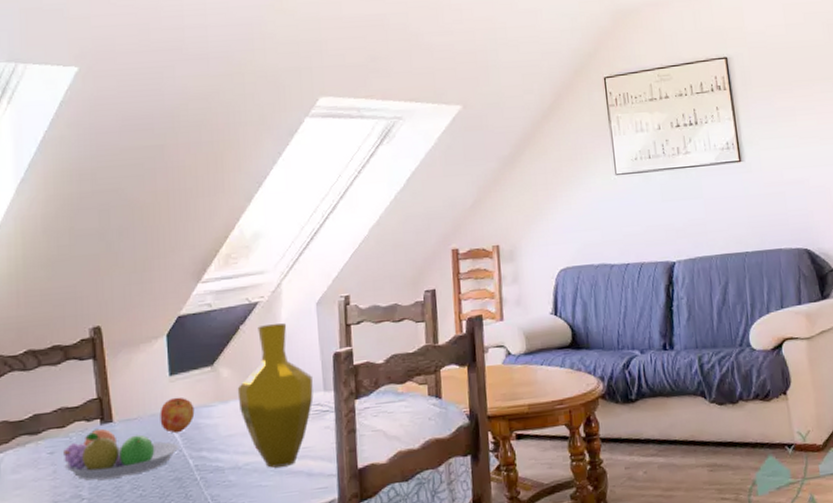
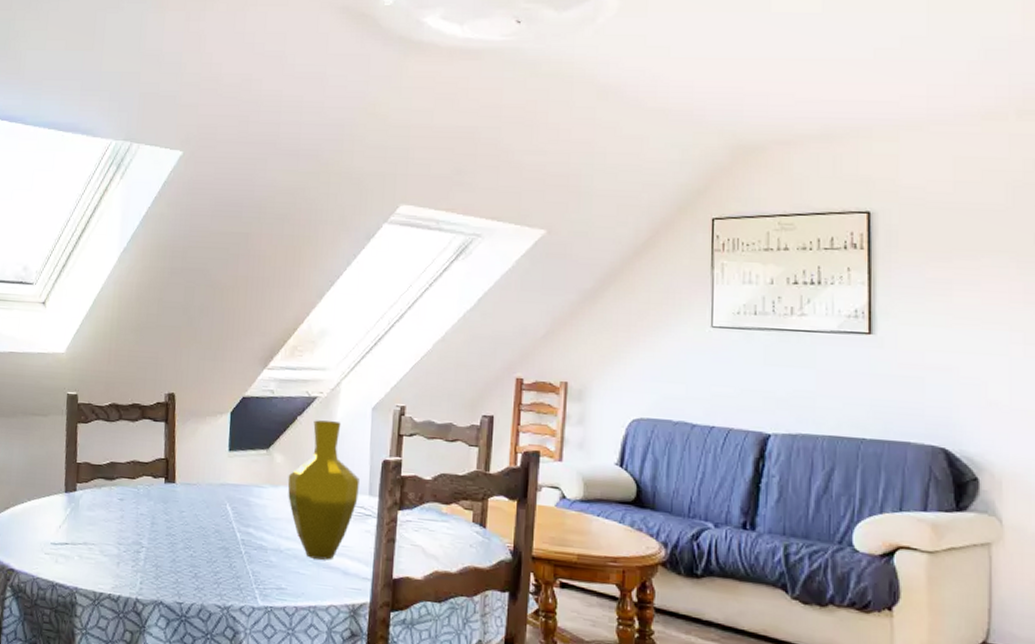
fruit bowl: present [62,428,180,480] -> none [130,486,230,535]
apple: present [160,397,195,434] -> none [215,472,247,506]

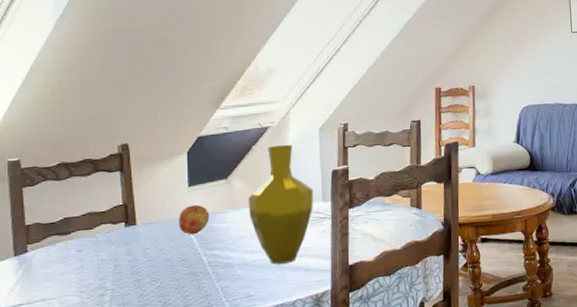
apple: none [215,472,247,506] -> present [178,204,210,235]

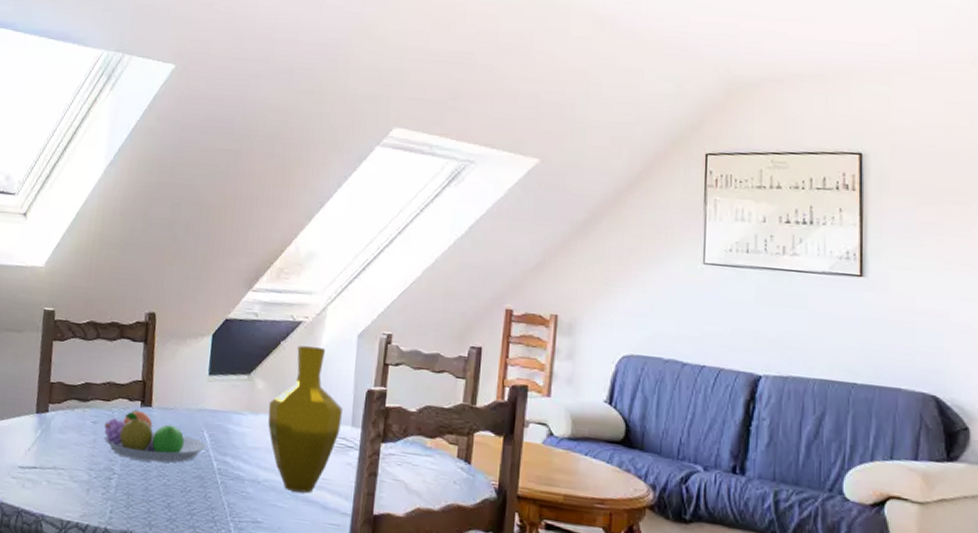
fruit bowl: none [89,230,195,274] -> present [103,409,207,463]
apple: present [178,204,210,235] -> none [193,397,227,433]

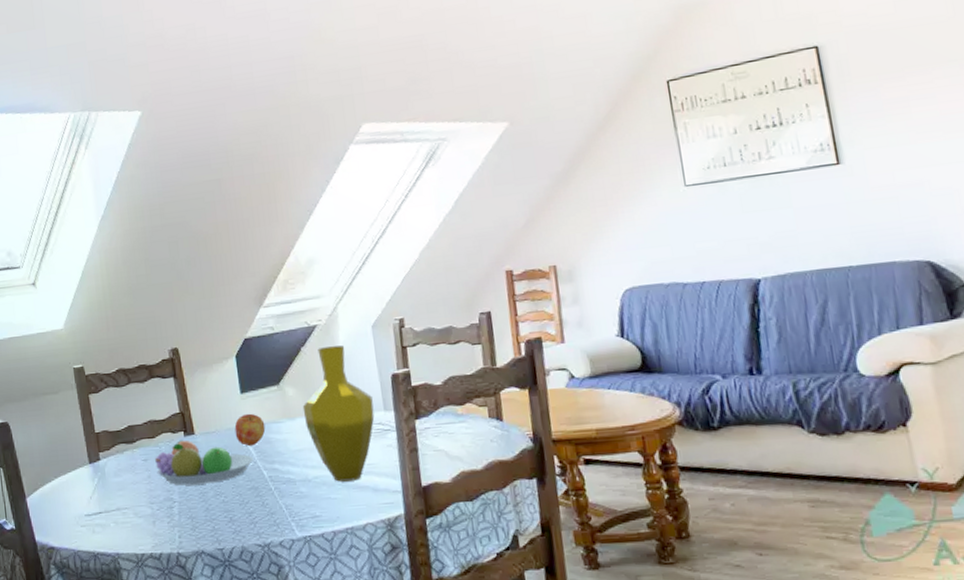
apple: none [193,397,227,433] -> present [234,413,266,447]

